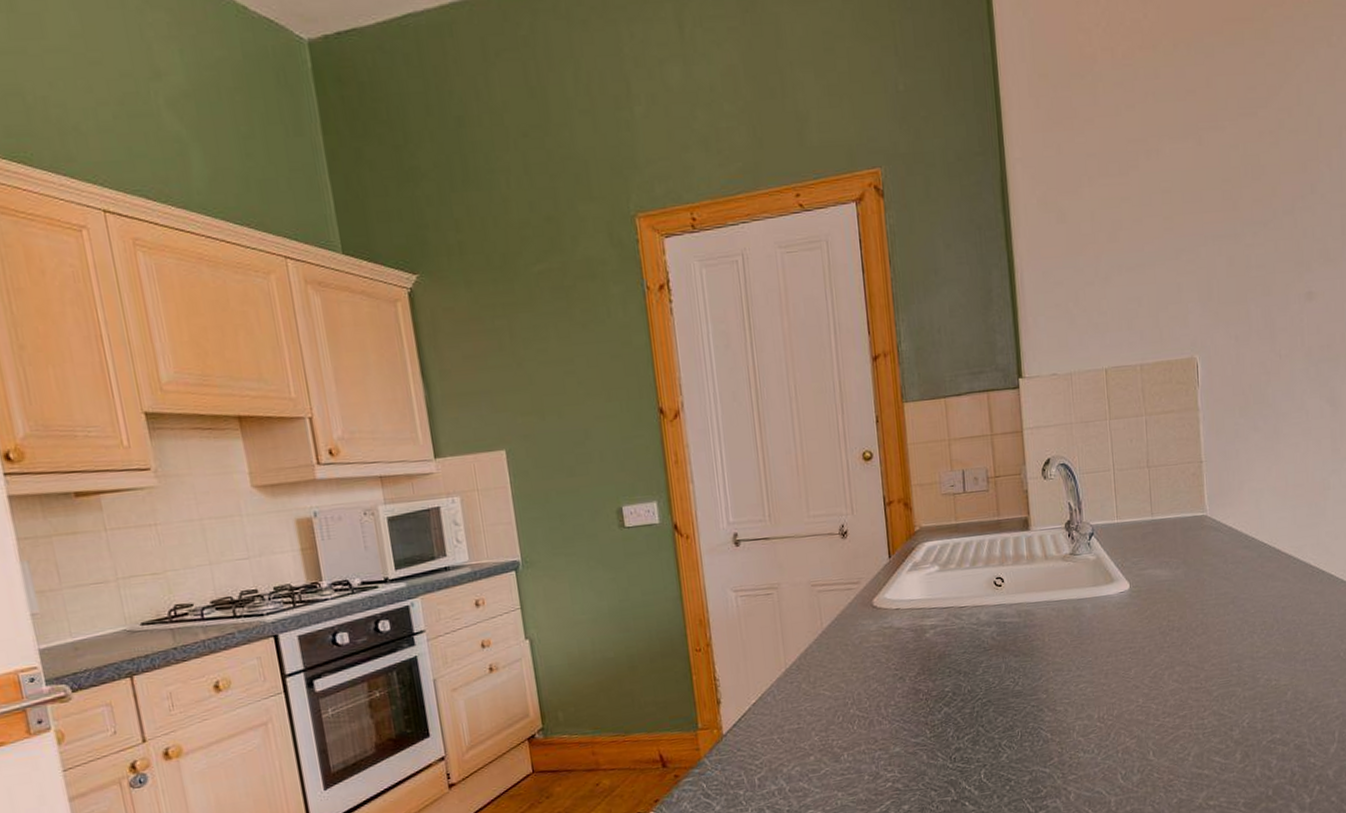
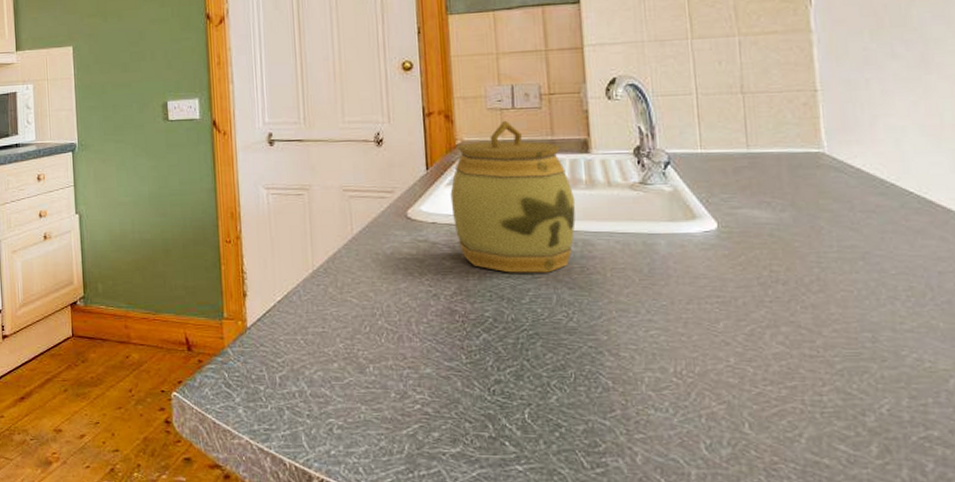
jar: none [911,504,1019,649] -> present [450,120,576,273]

